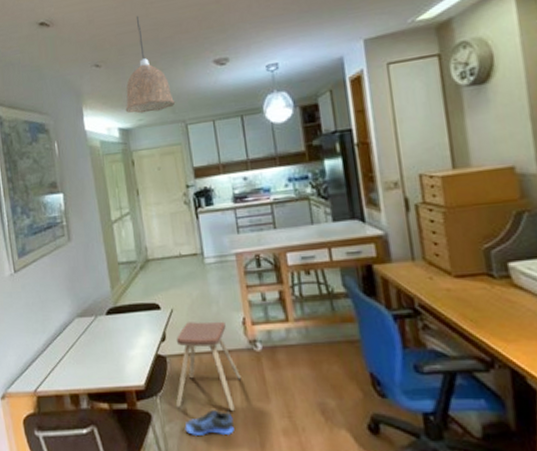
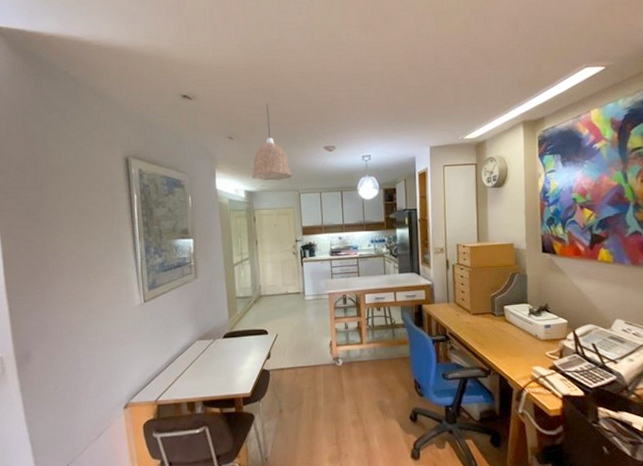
music stool: present [175,321,242,412] -> none [274,343,326,411]
sneaker: present [185,409,234,436] -> none [280,409,317,429]

